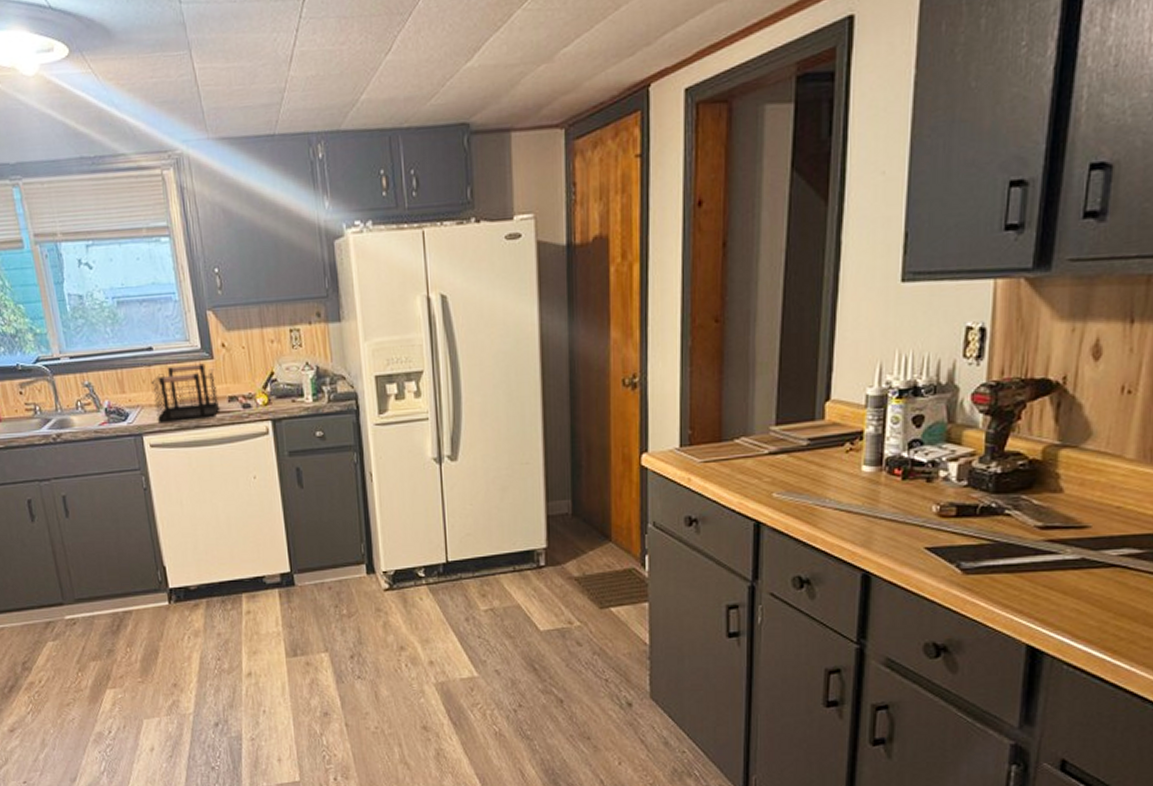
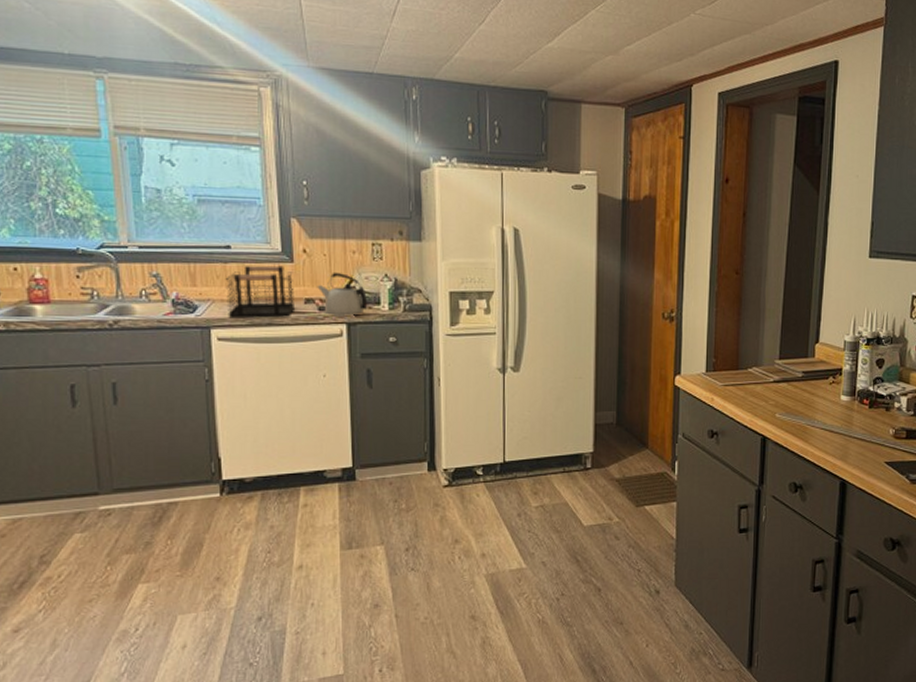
kettle: none [239,364,292,414] -> present [317,272,368,317]

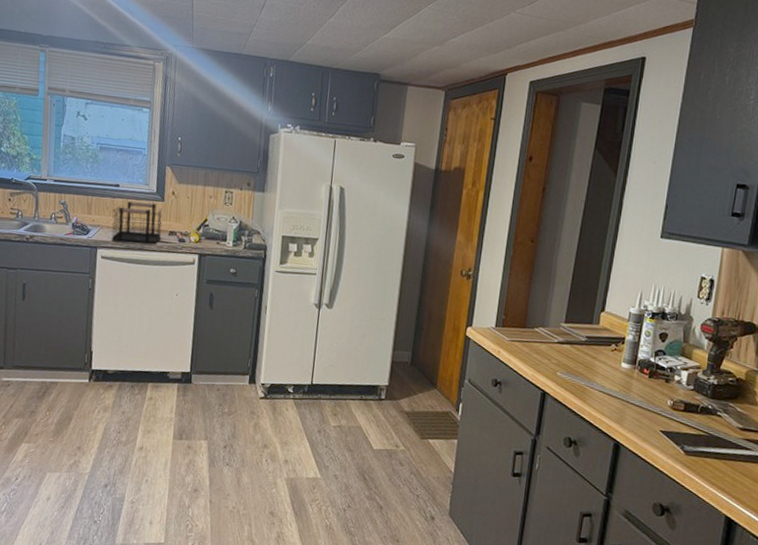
kettle: present [317,272,368,317] -> none [179,211,217,249]

